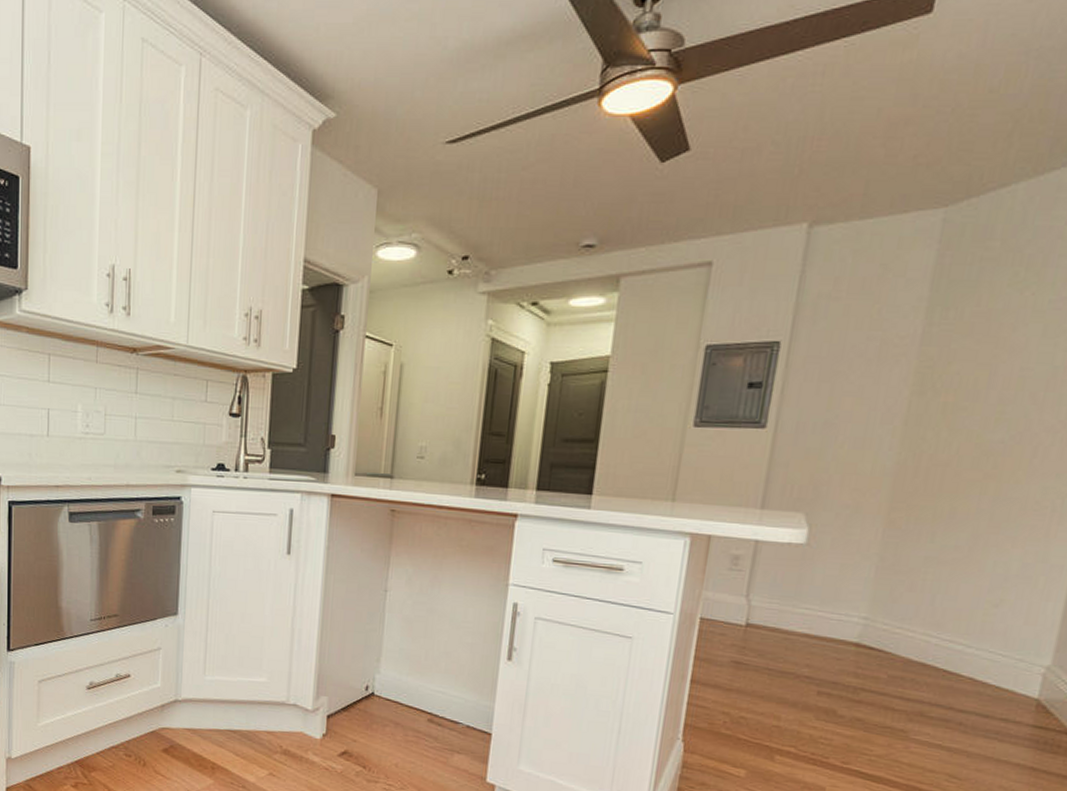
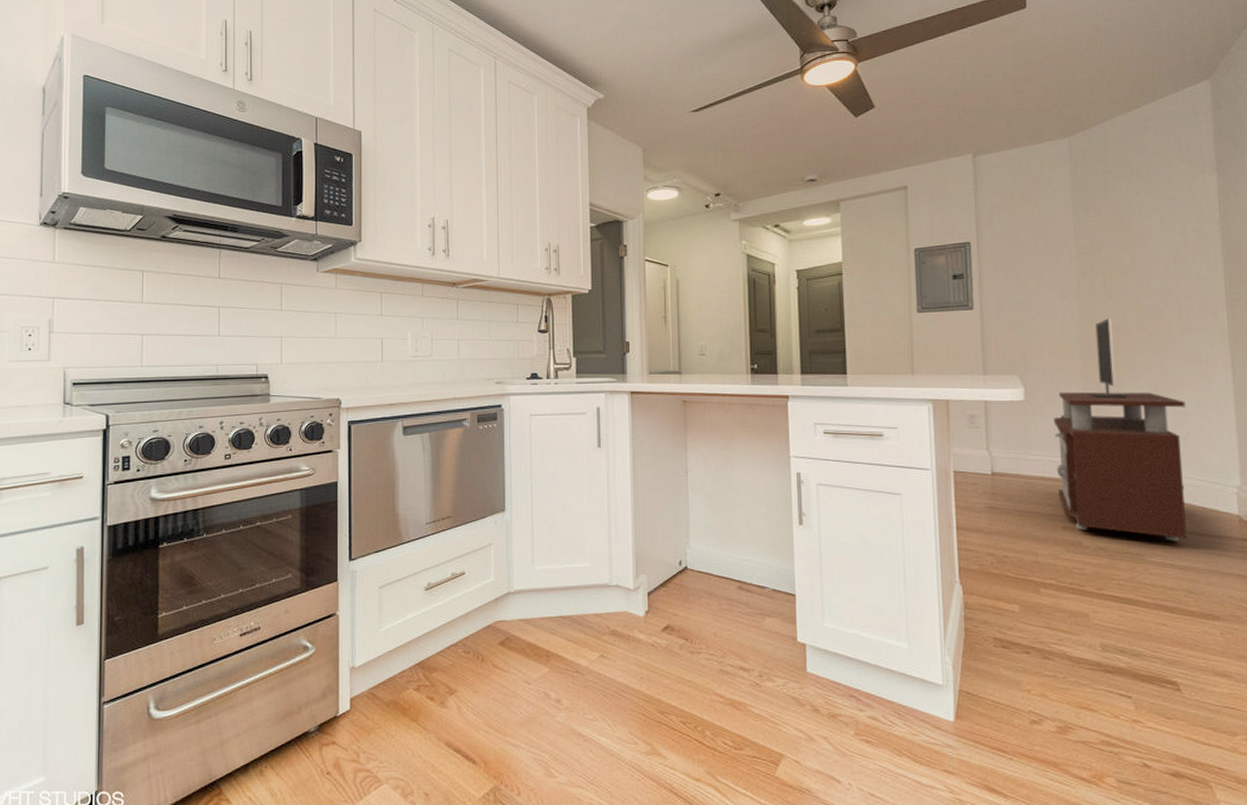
tv stand: none [820,452,1010,721] -> present [1053,318,1187,541]

